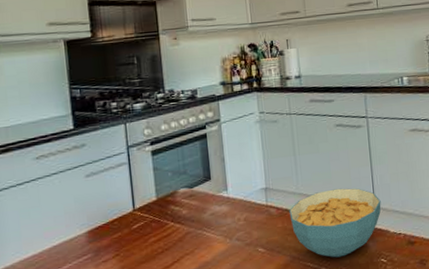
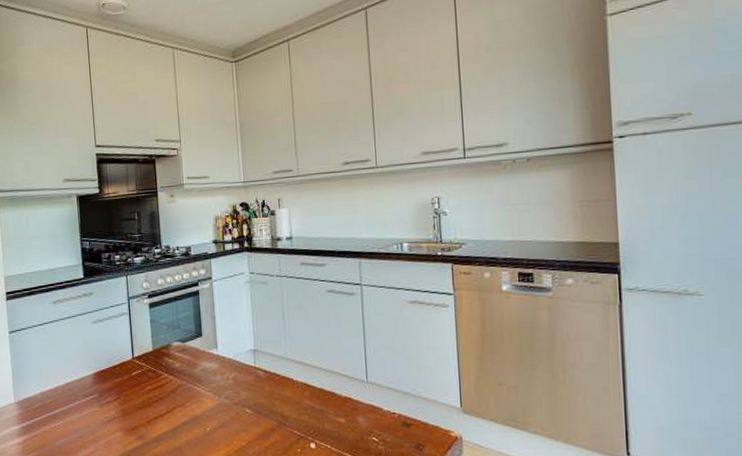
cereal bowl: present [289,188,382,258] -> none [277,357,374,429]

